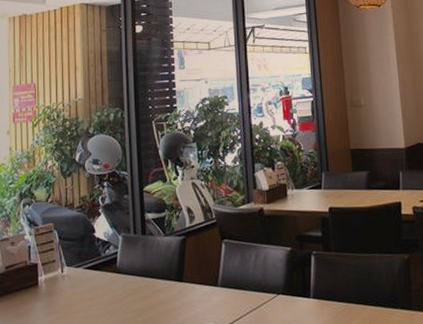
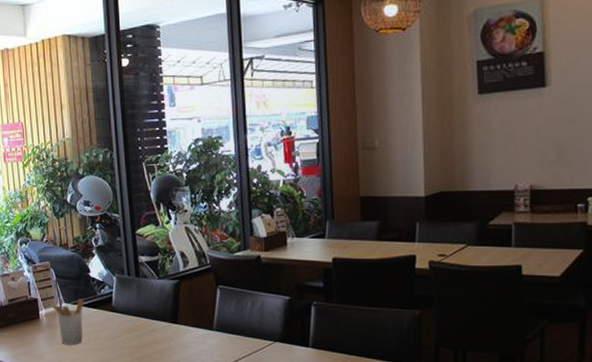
utensil holder: none [52,261,87,313] -> present [51,299,84,345]

